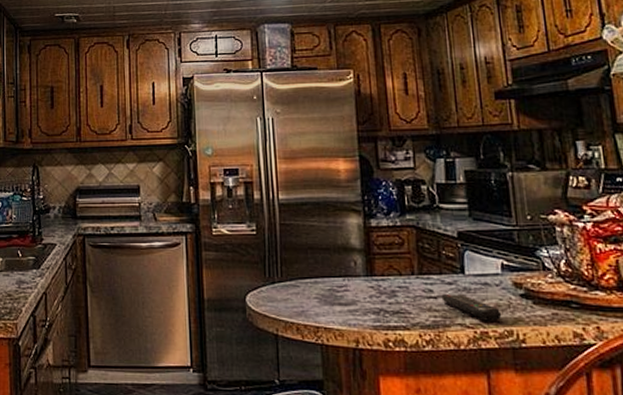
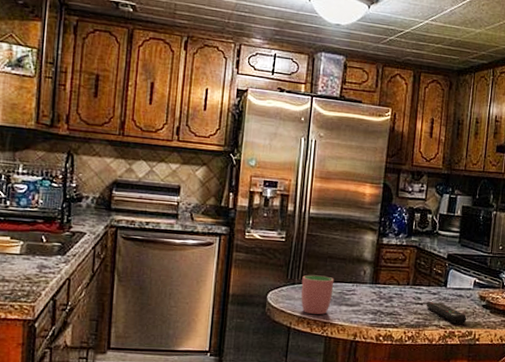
cup: none [282,270,321,317] -> present [301,275,335,315]

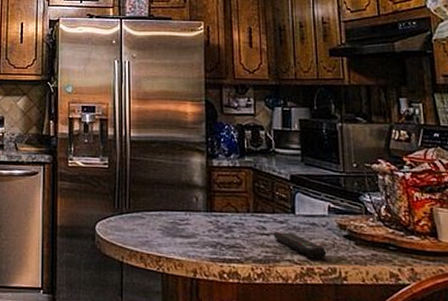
cup: present [301,275,335,315] -> none [130,203,165,248]

